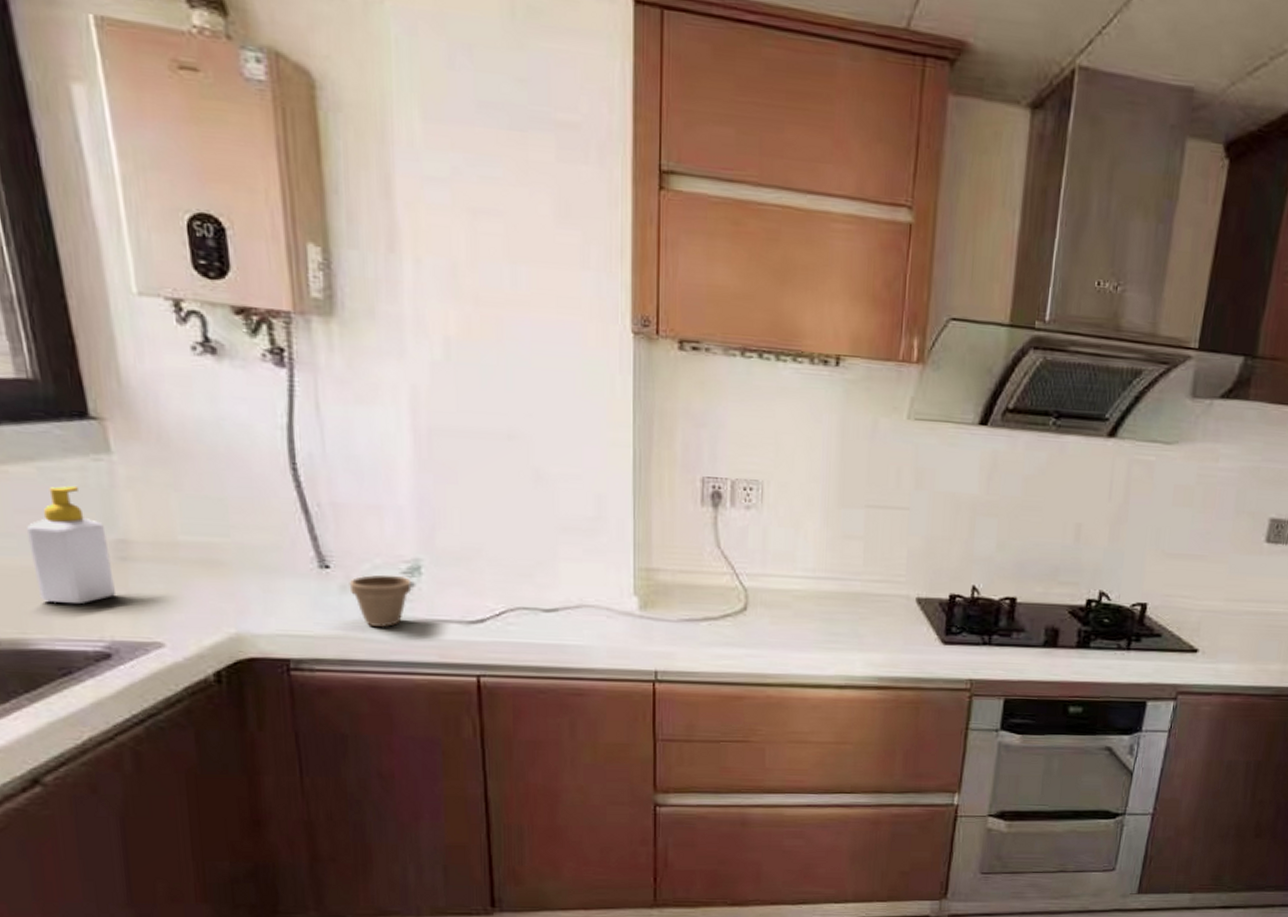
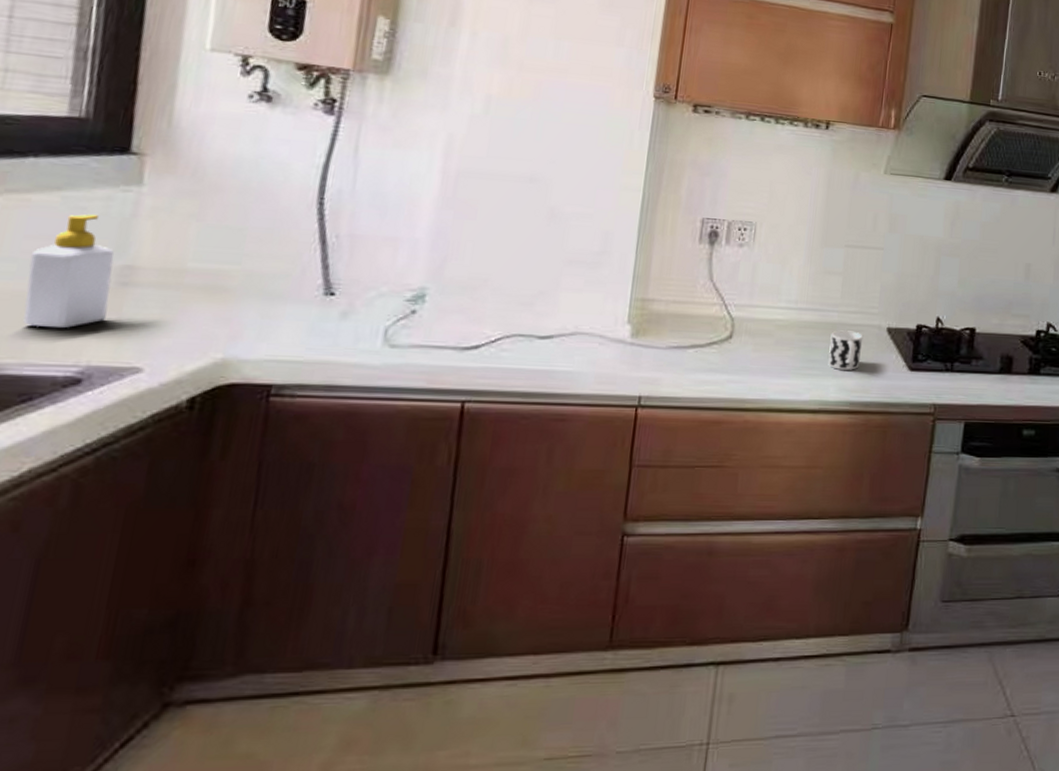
flower pot: present [349,574,412,628] -> none [349,302,414,354]
cup: none [852,601,890,644] -> present [828,330,863,370]

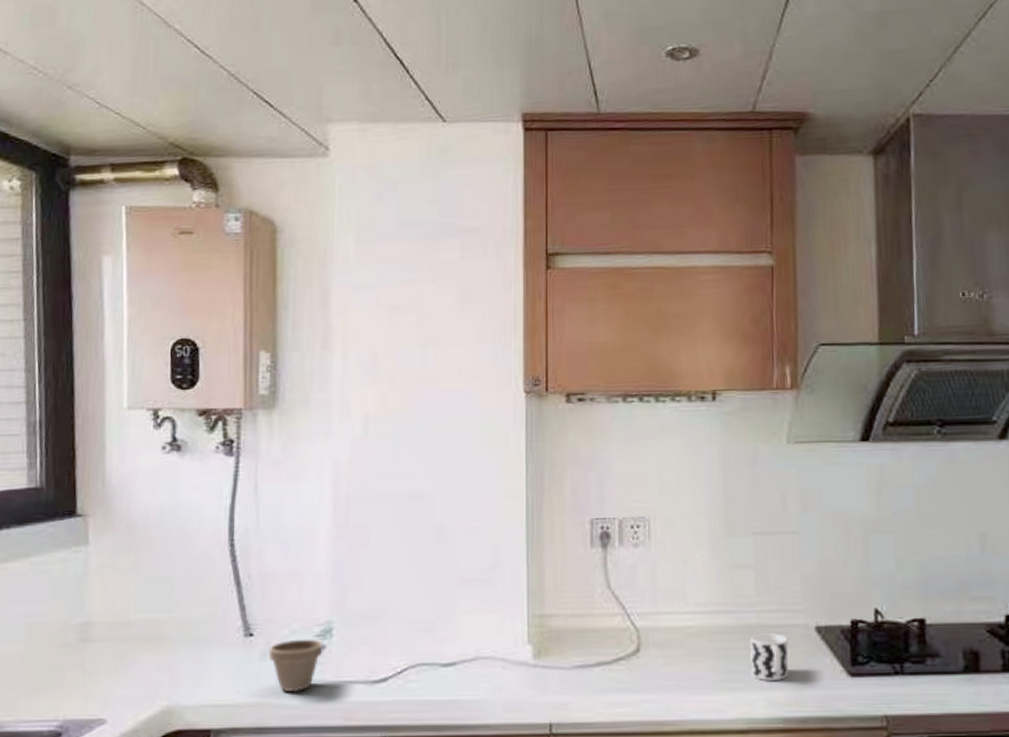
soap bottle: present [23,214,114,329] -> none [13,577,75,686]
flower pot: none [349,302,414,354] -> present [268,638,323,693]

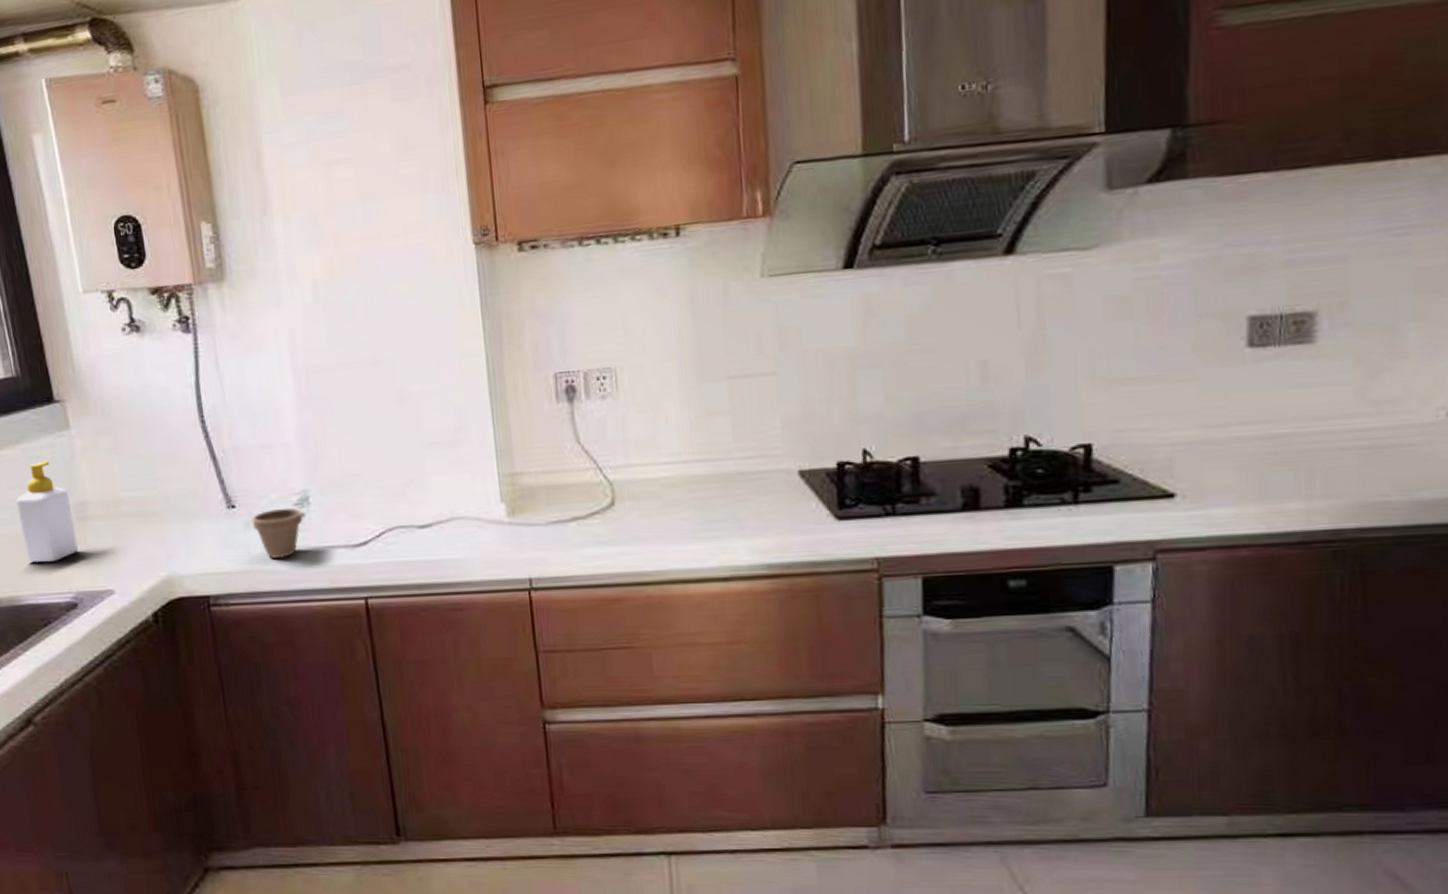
soap bottle: none [13,577,75,686] -> present [16,461,78,563]
cup: present [750,633,789,681] -> none [729,480,771,528]

